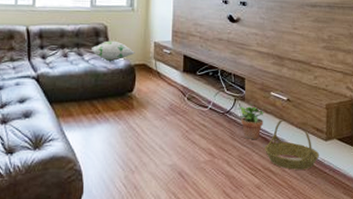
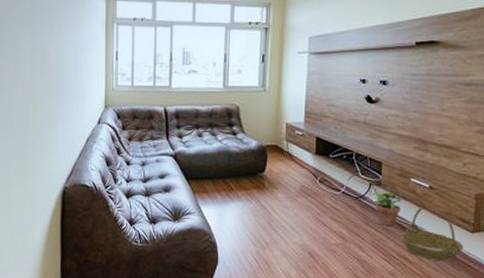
decorative pillow: present [92,40,135,61] -> none [225,121,267,141]

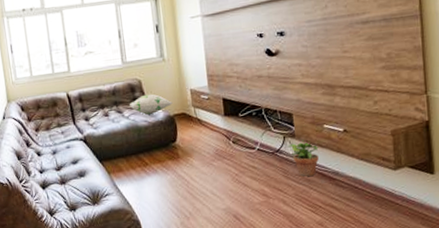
decorative pillow: none [225,121,267,141] -> present [130,94,173,115]
basket: present [400,207,464,261] -> none [322,152,389,204]

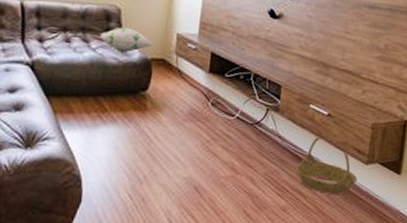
potted plant: present [287,140,319,176] -> none [268,116,300,156]
basket: none [322,152,389,204] -> present [295,136,358,194]

